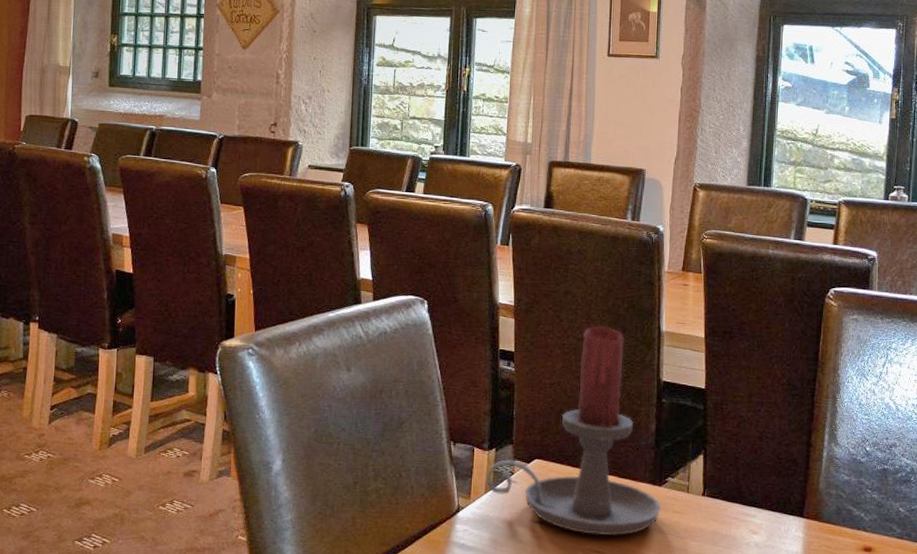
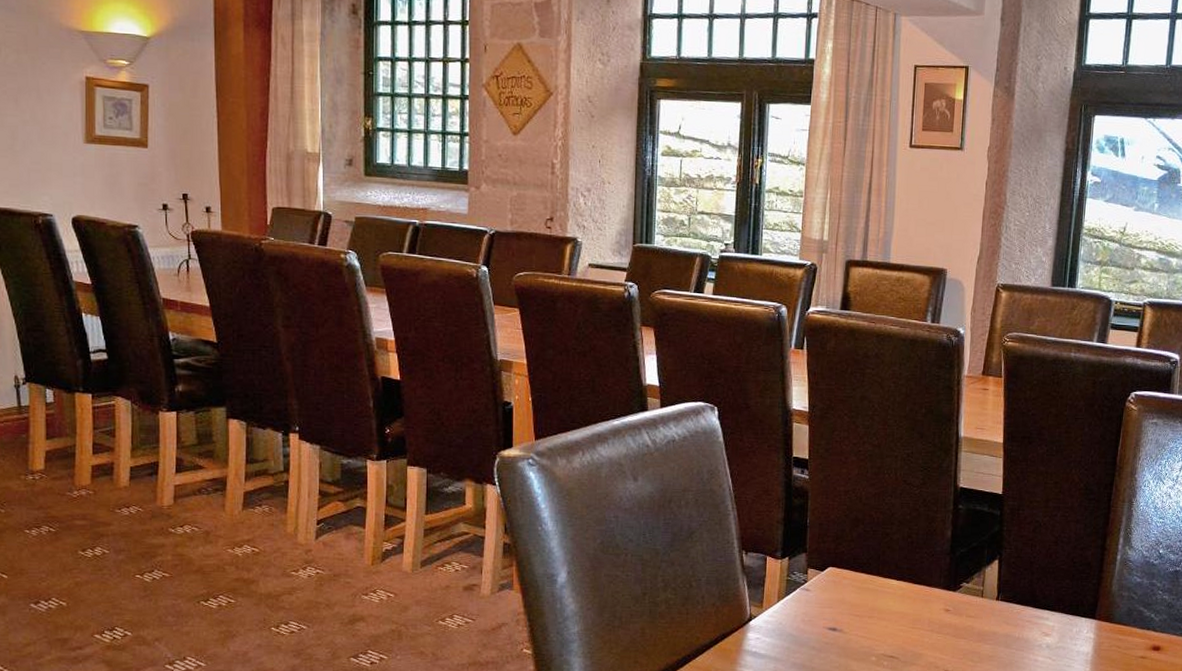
candle holder: present [486,325,662,536] -> none [779,431,956,641]

